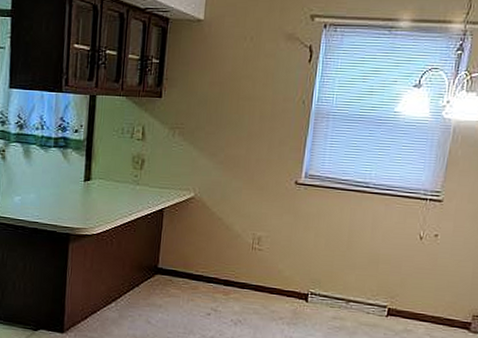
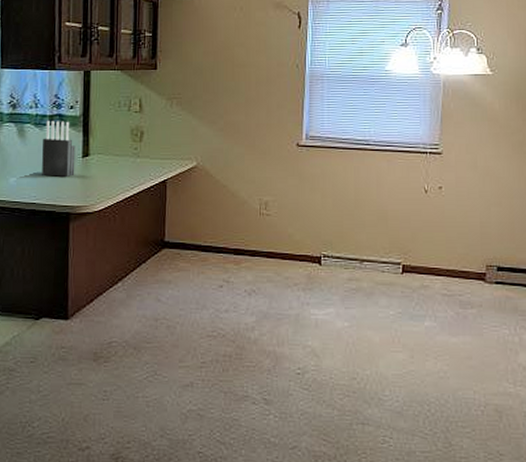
knife block: none [45,142,78,199] -> present [42,120,76,177]

